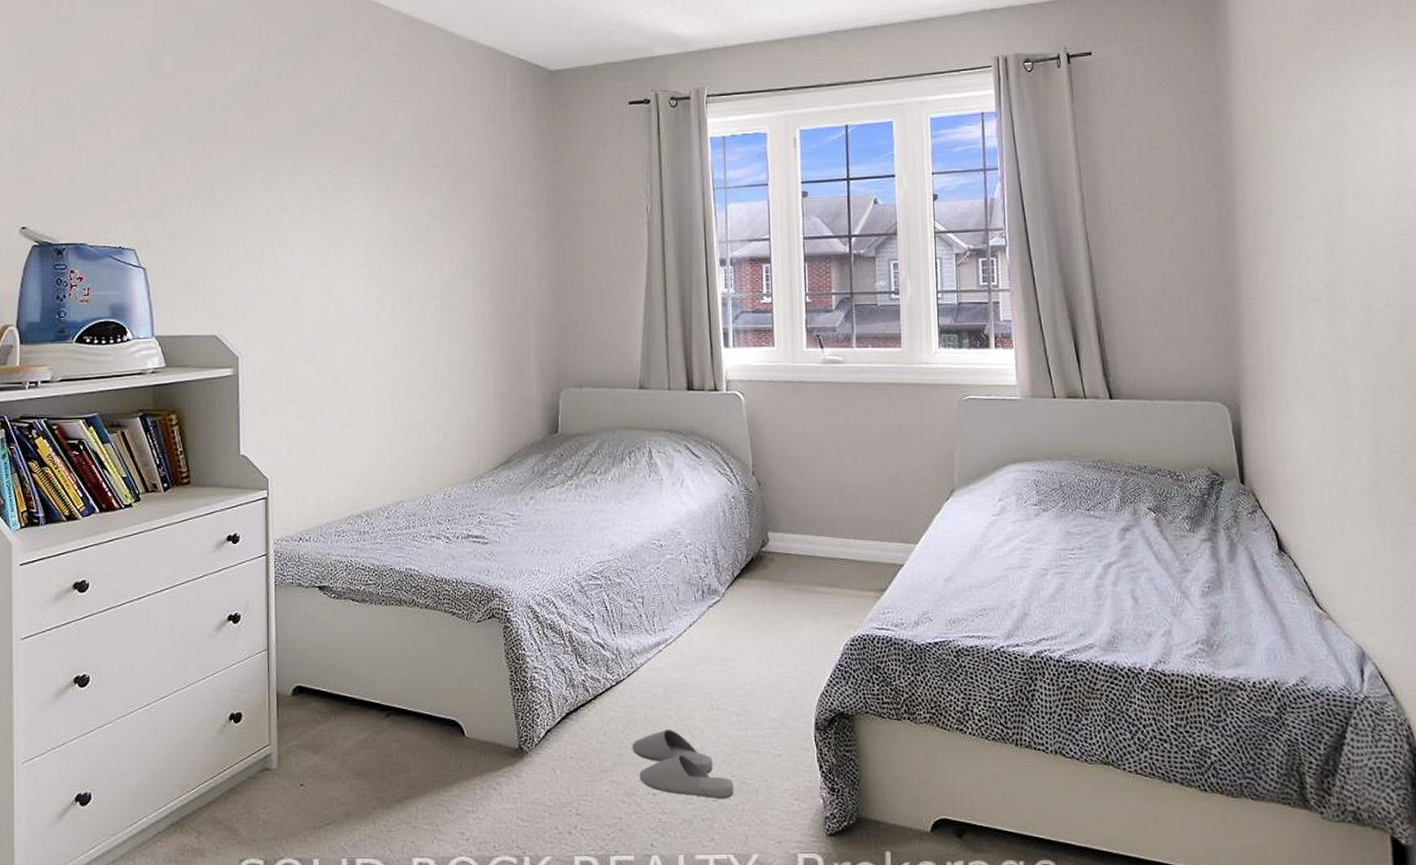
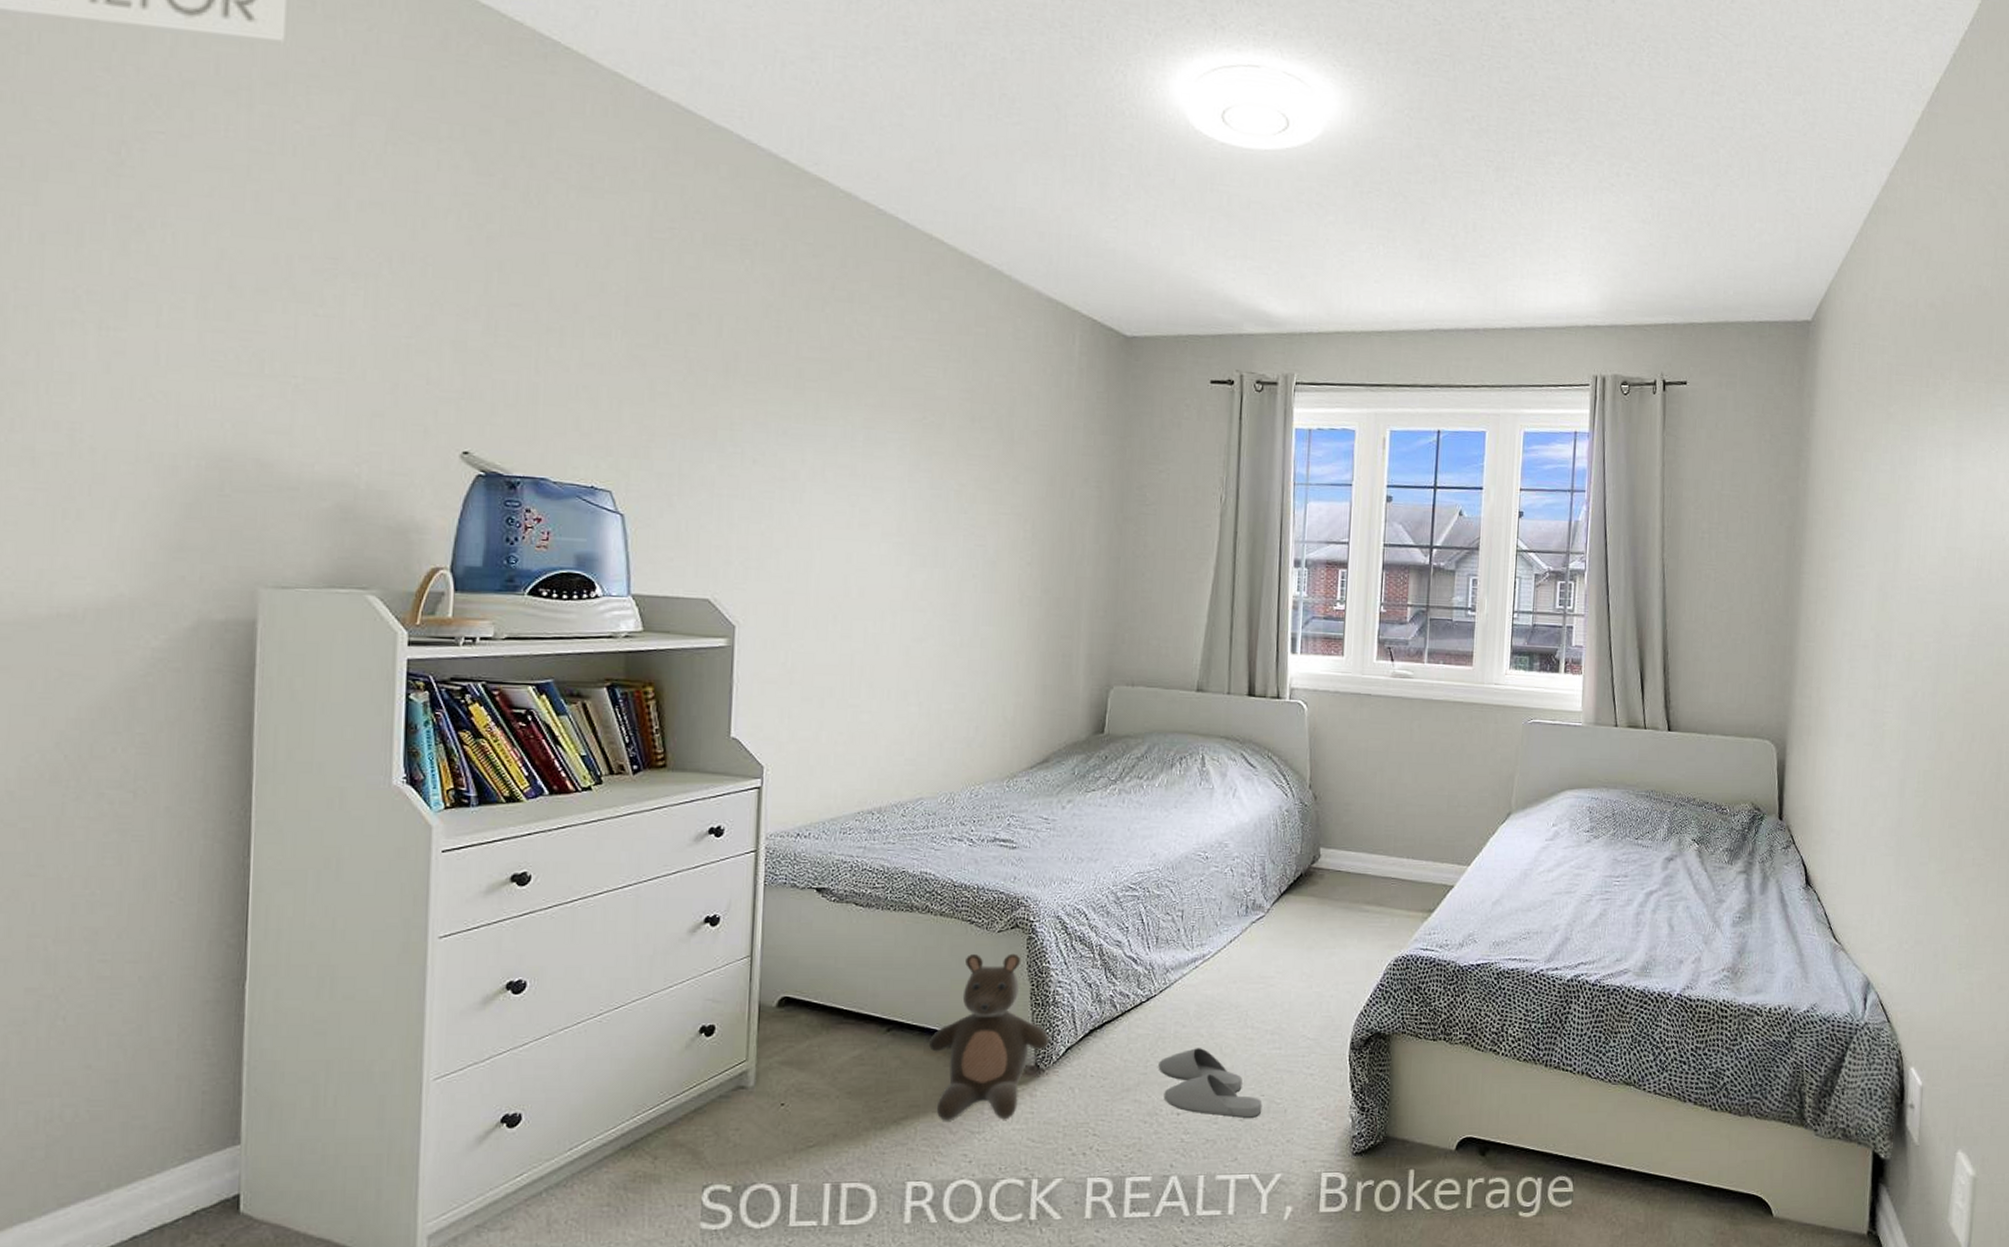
stuffed bear: none [424,642,530,800] -> present [929,953,1050,1121]

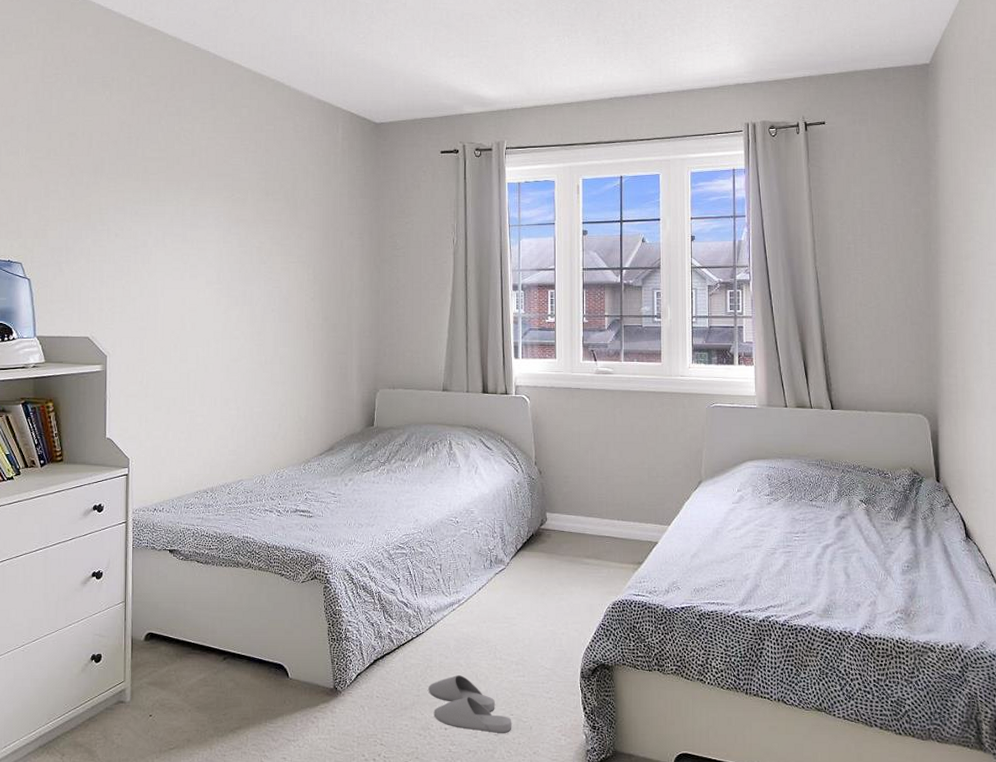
stuffed bear: present [929,953,1050,1121] -> none [255,599,344,731]

